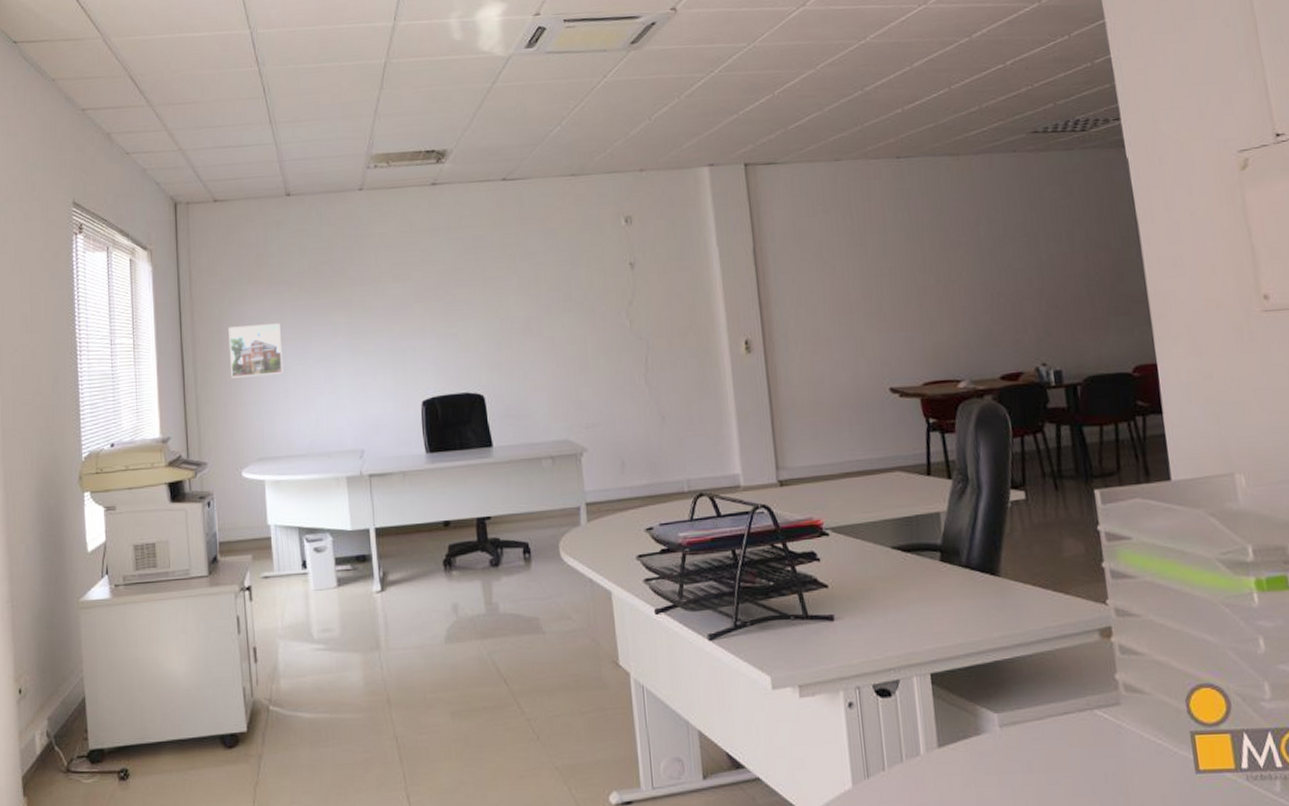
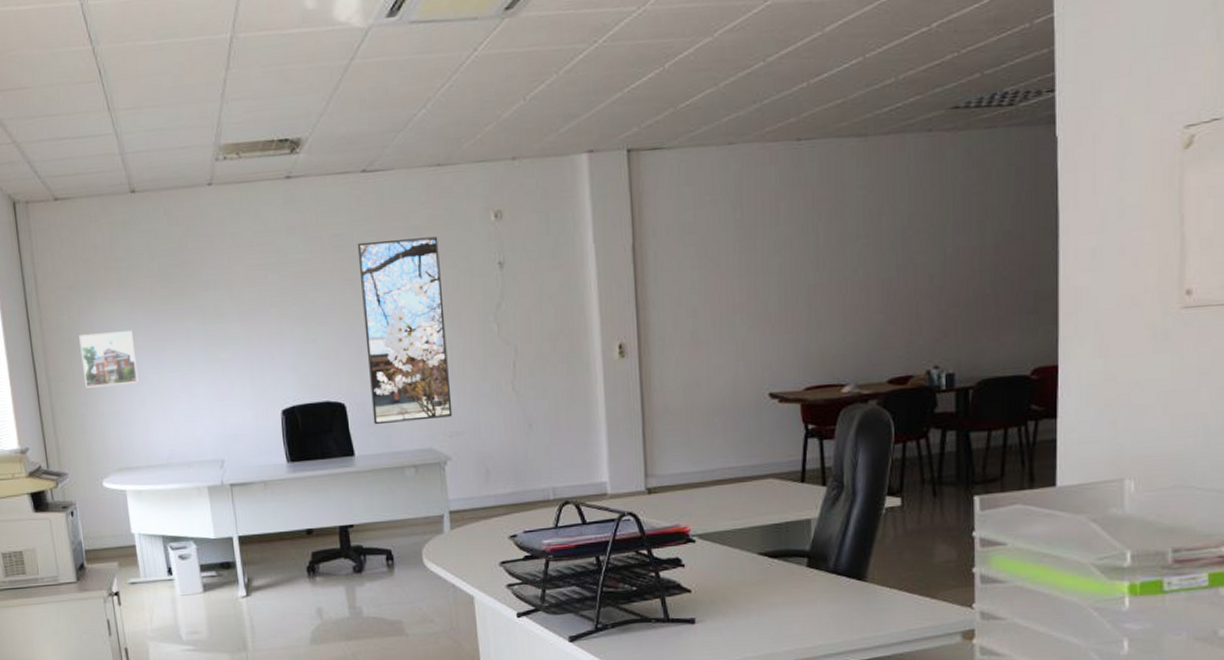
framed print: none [497,239,588,417] -> present [357,236,453,425]

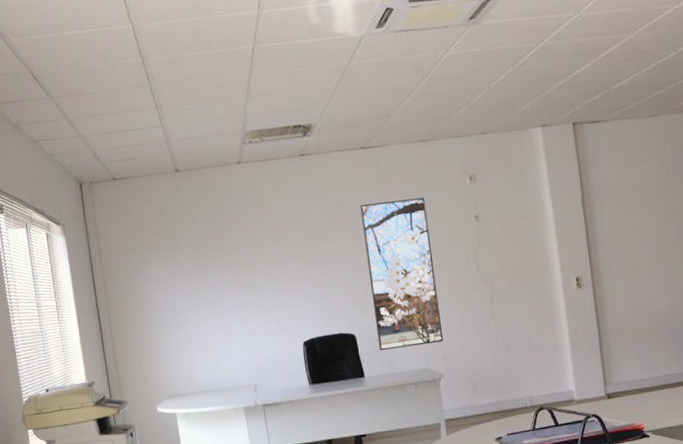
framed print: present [79,330,139,388] -> none [135,282,185,330]

